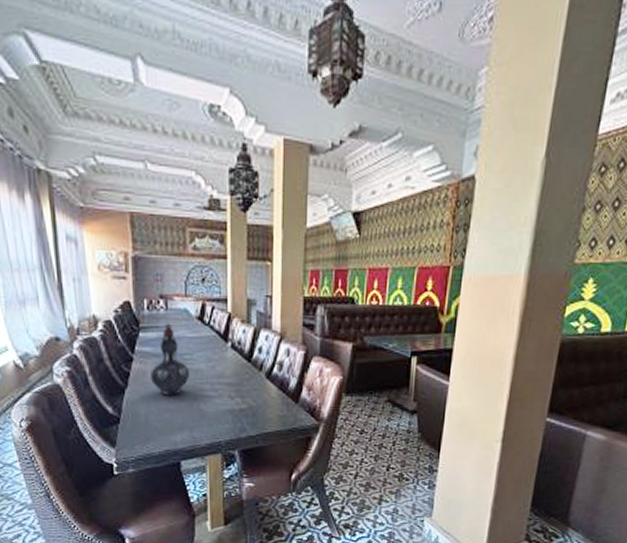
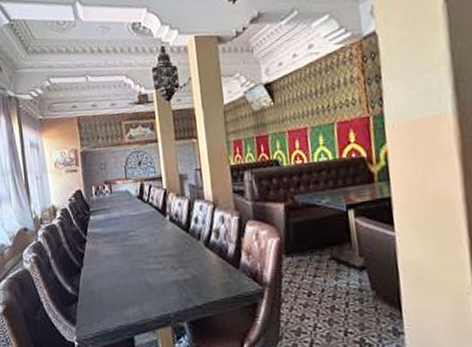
decorative vase: present [150,323,190,396] -> none [101,205,136,272]

